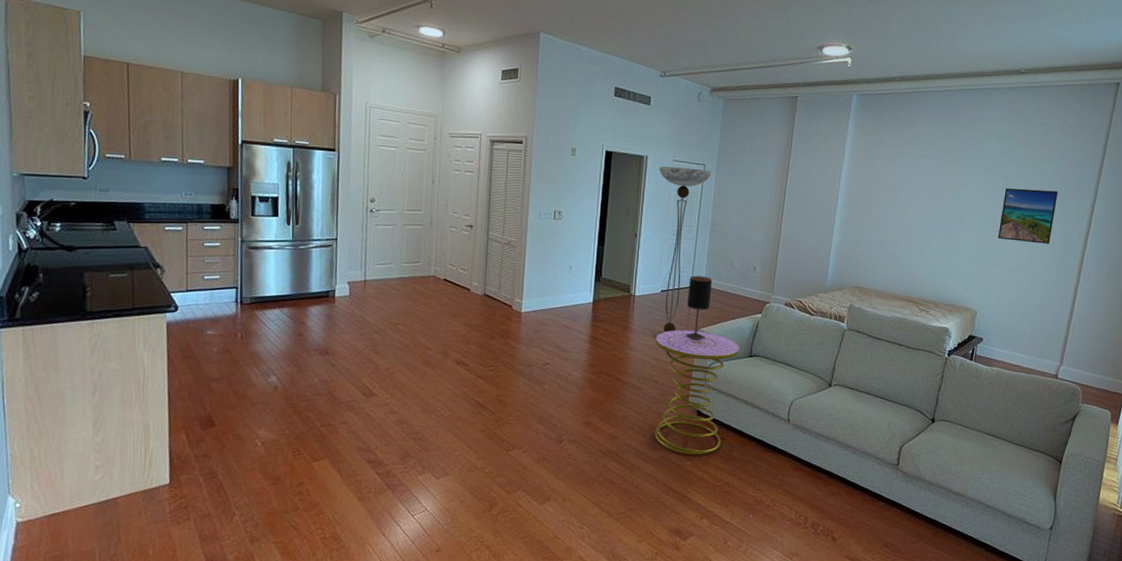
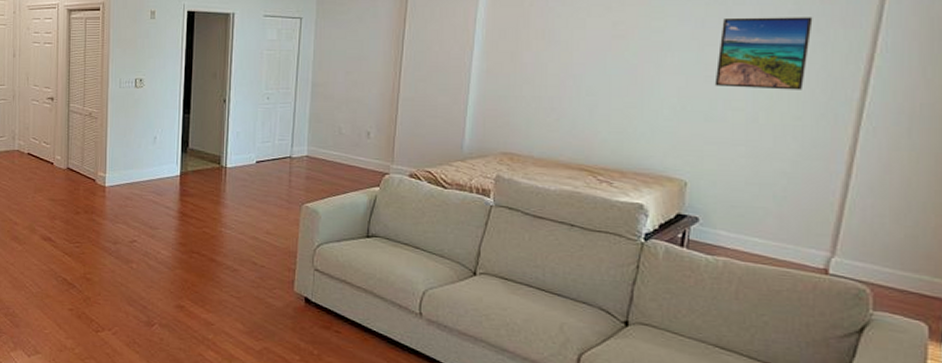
floor lamp: present [654,166,711,337] -> none [248,22,310,213]
side table: present [654,330,741,455] -> none [252,205,355,349]
table lamp: present [685,275,713,340] -> none [287,143,317,217]

